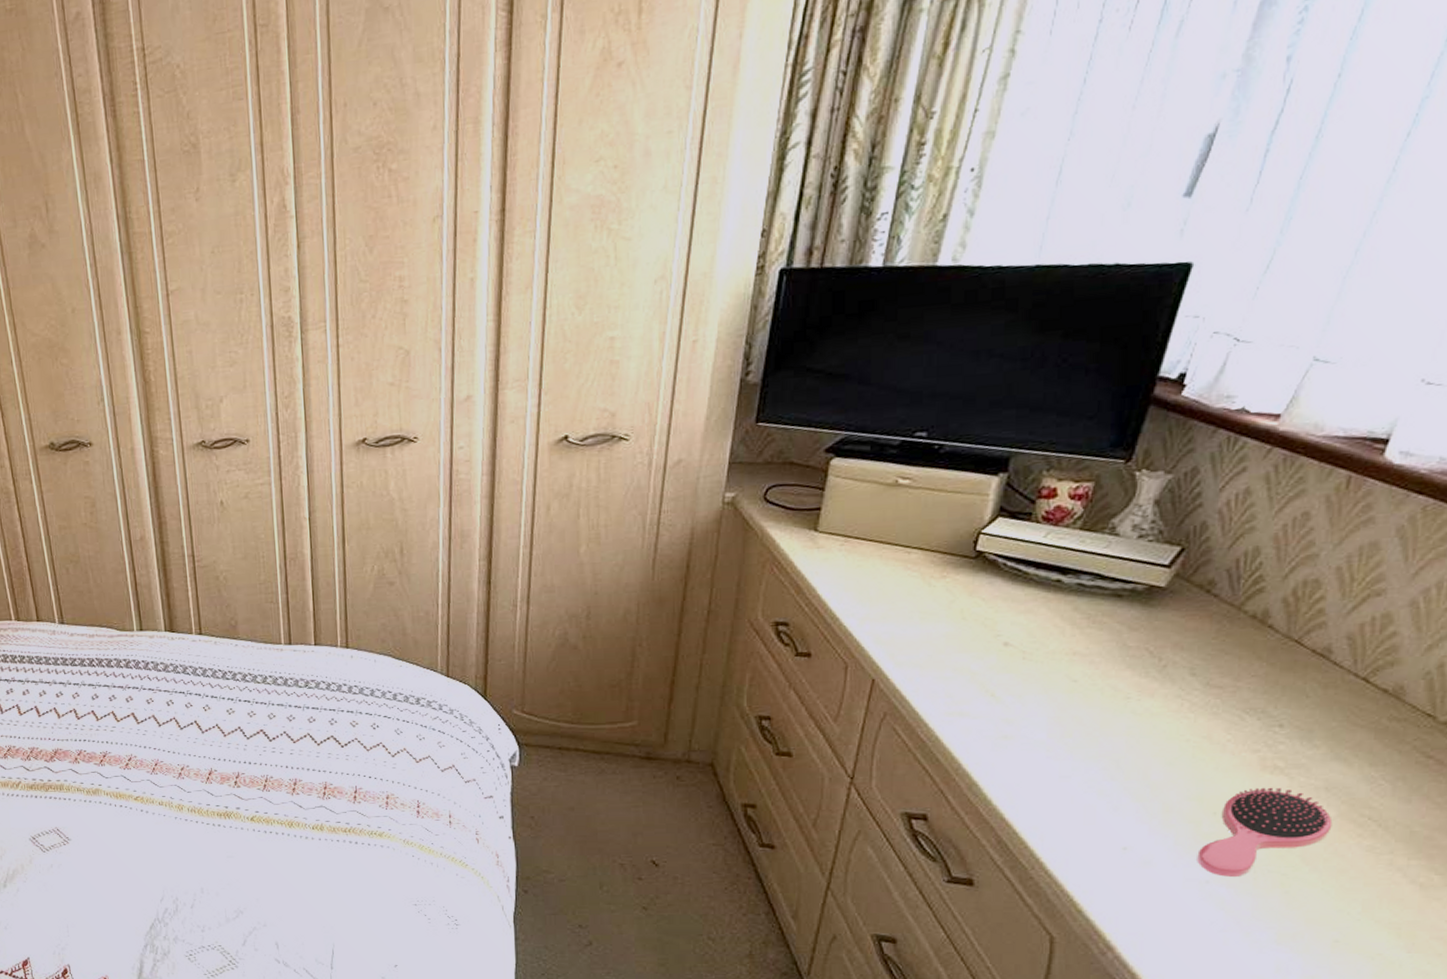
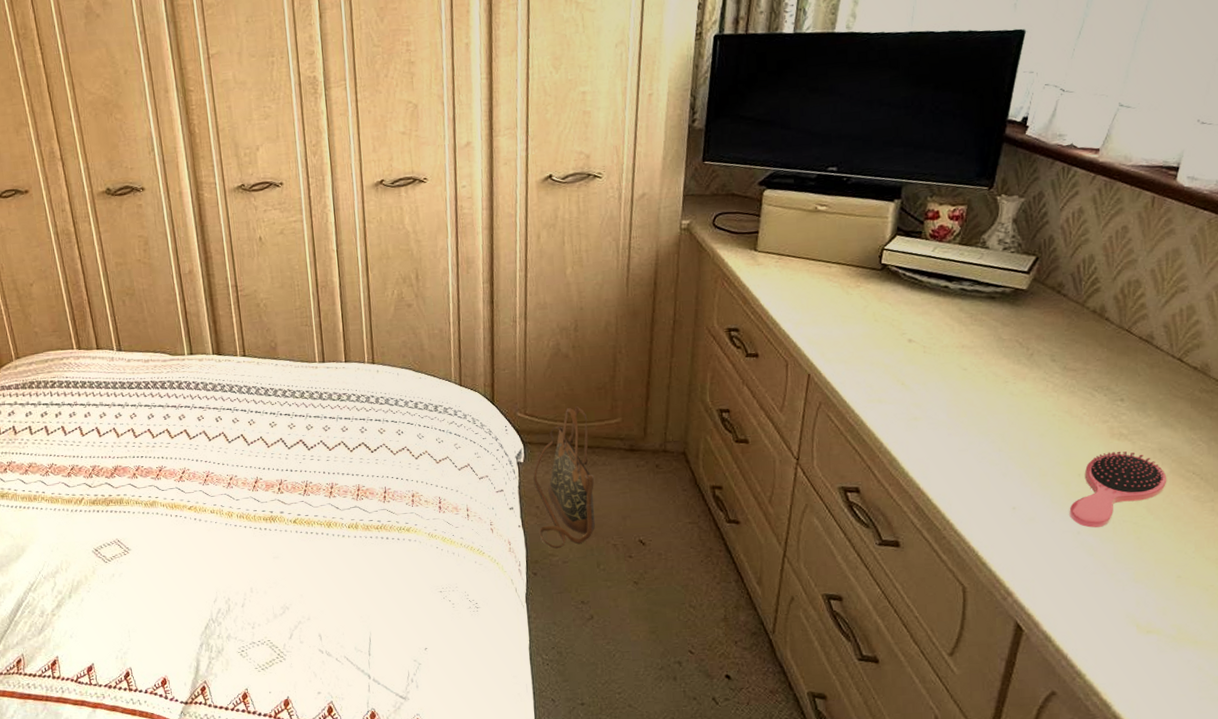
handbag: none [528,706,602,866] -> present [533,406,595,549]

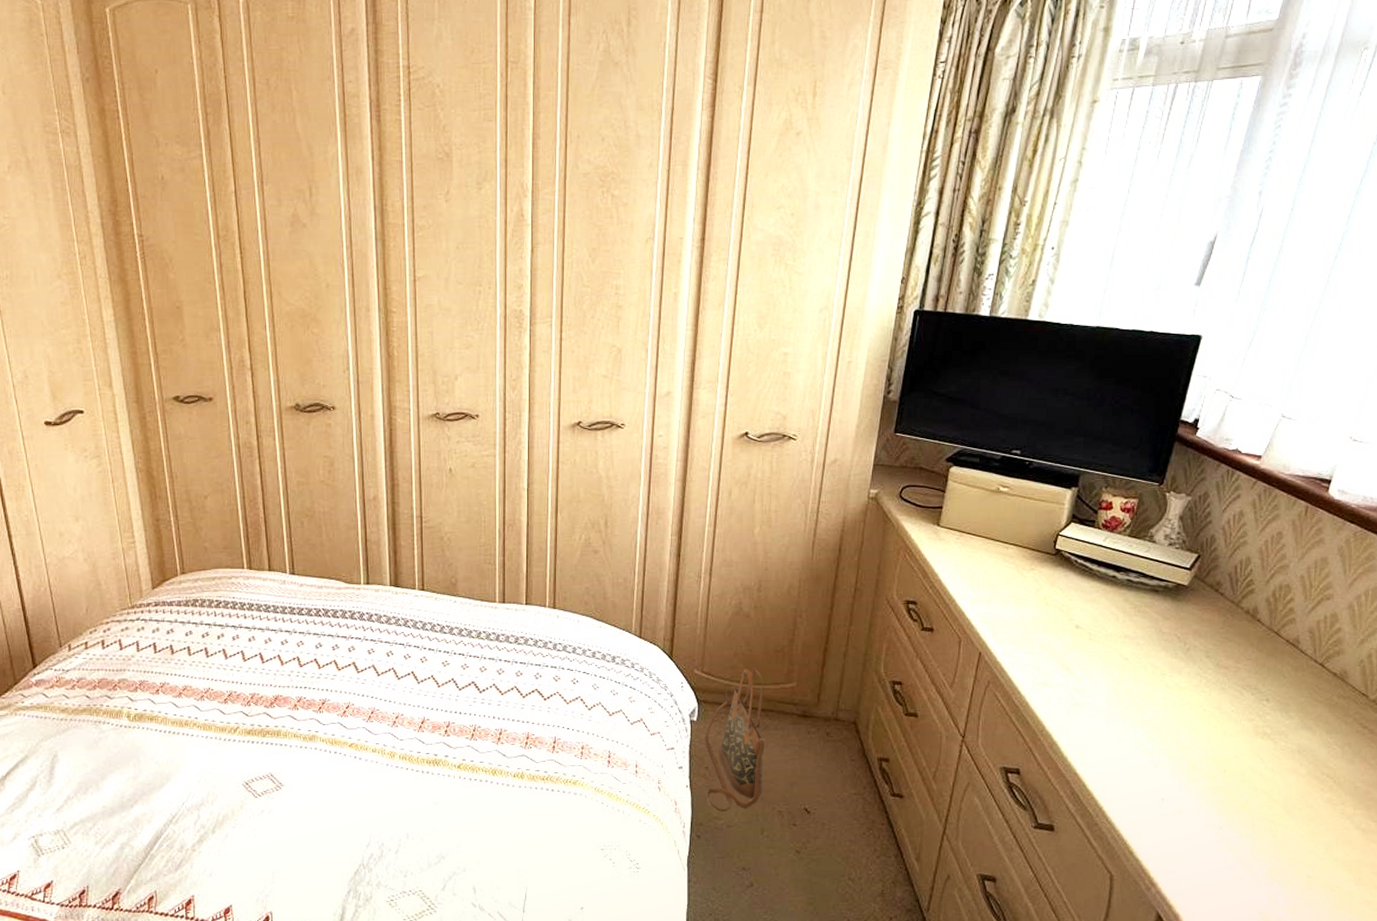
hairbrush: present [1069,451,1167,528] -> none [1213,749,1304,824]

